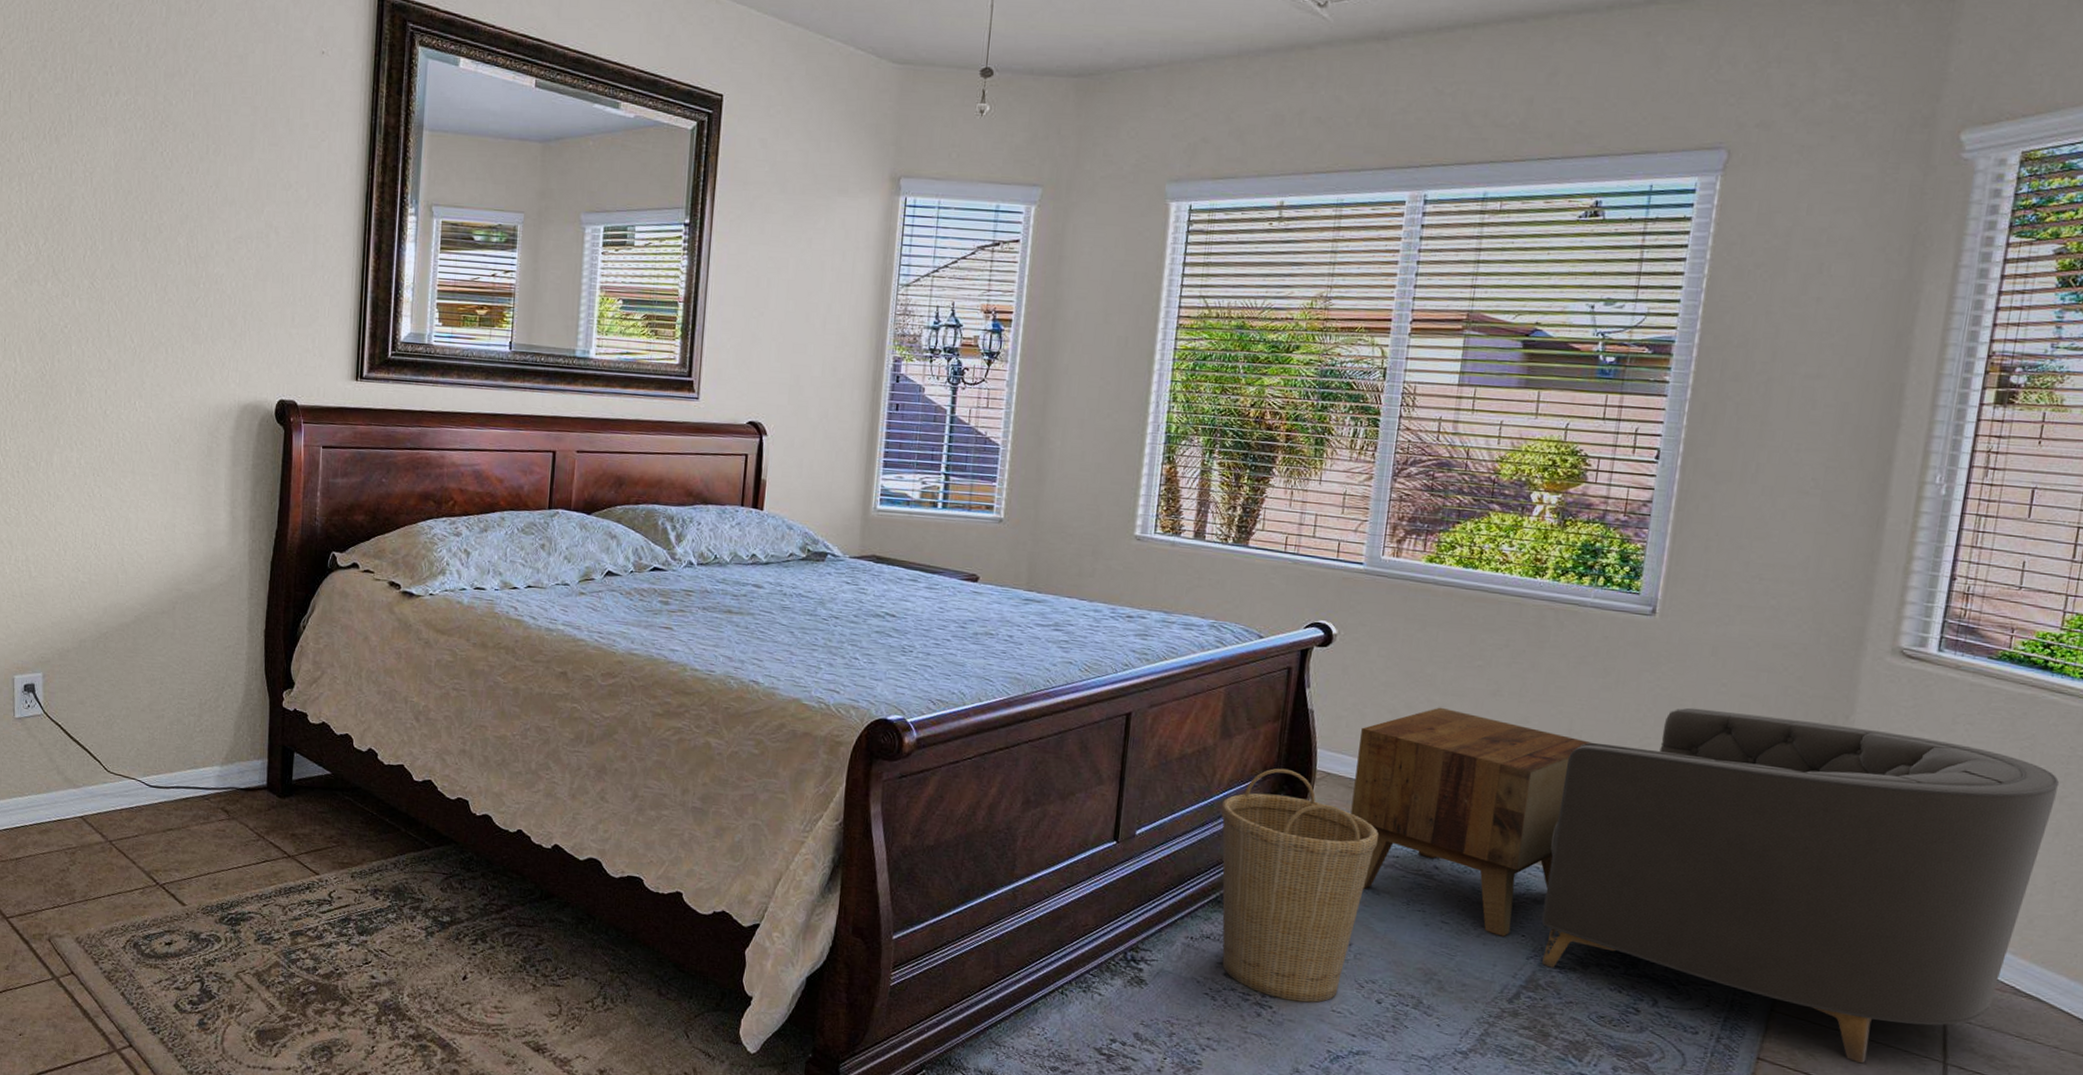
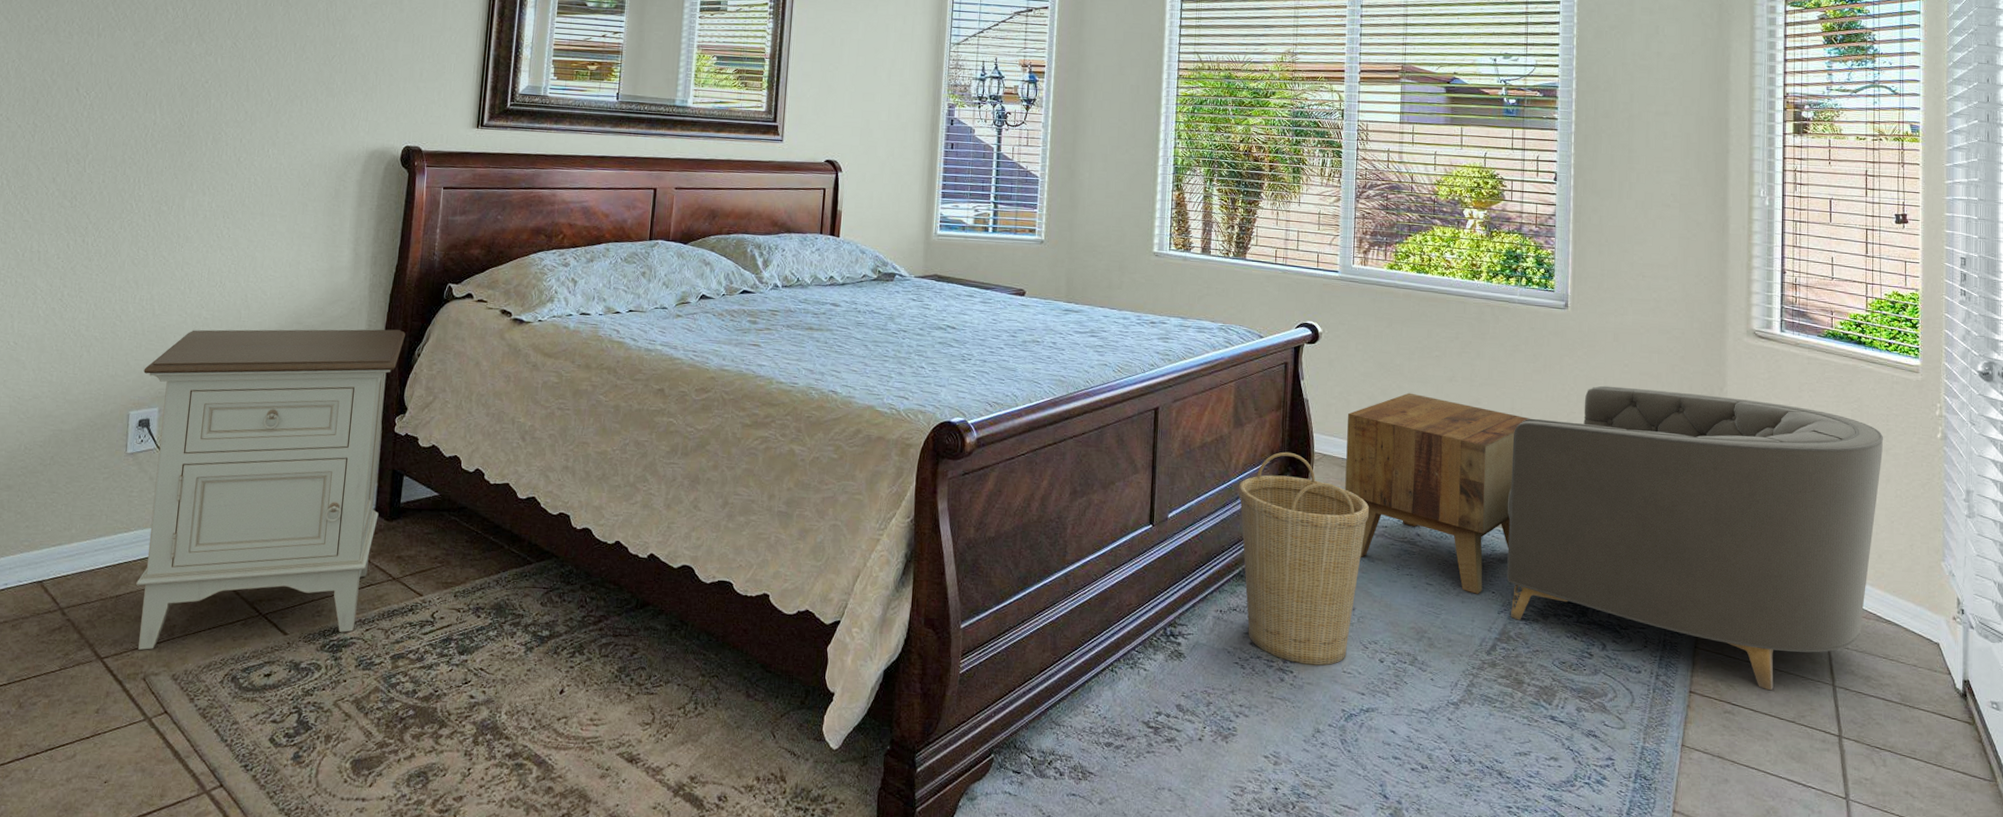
nightstand: none [25,593,289,913] -> present [136,329,405,651]

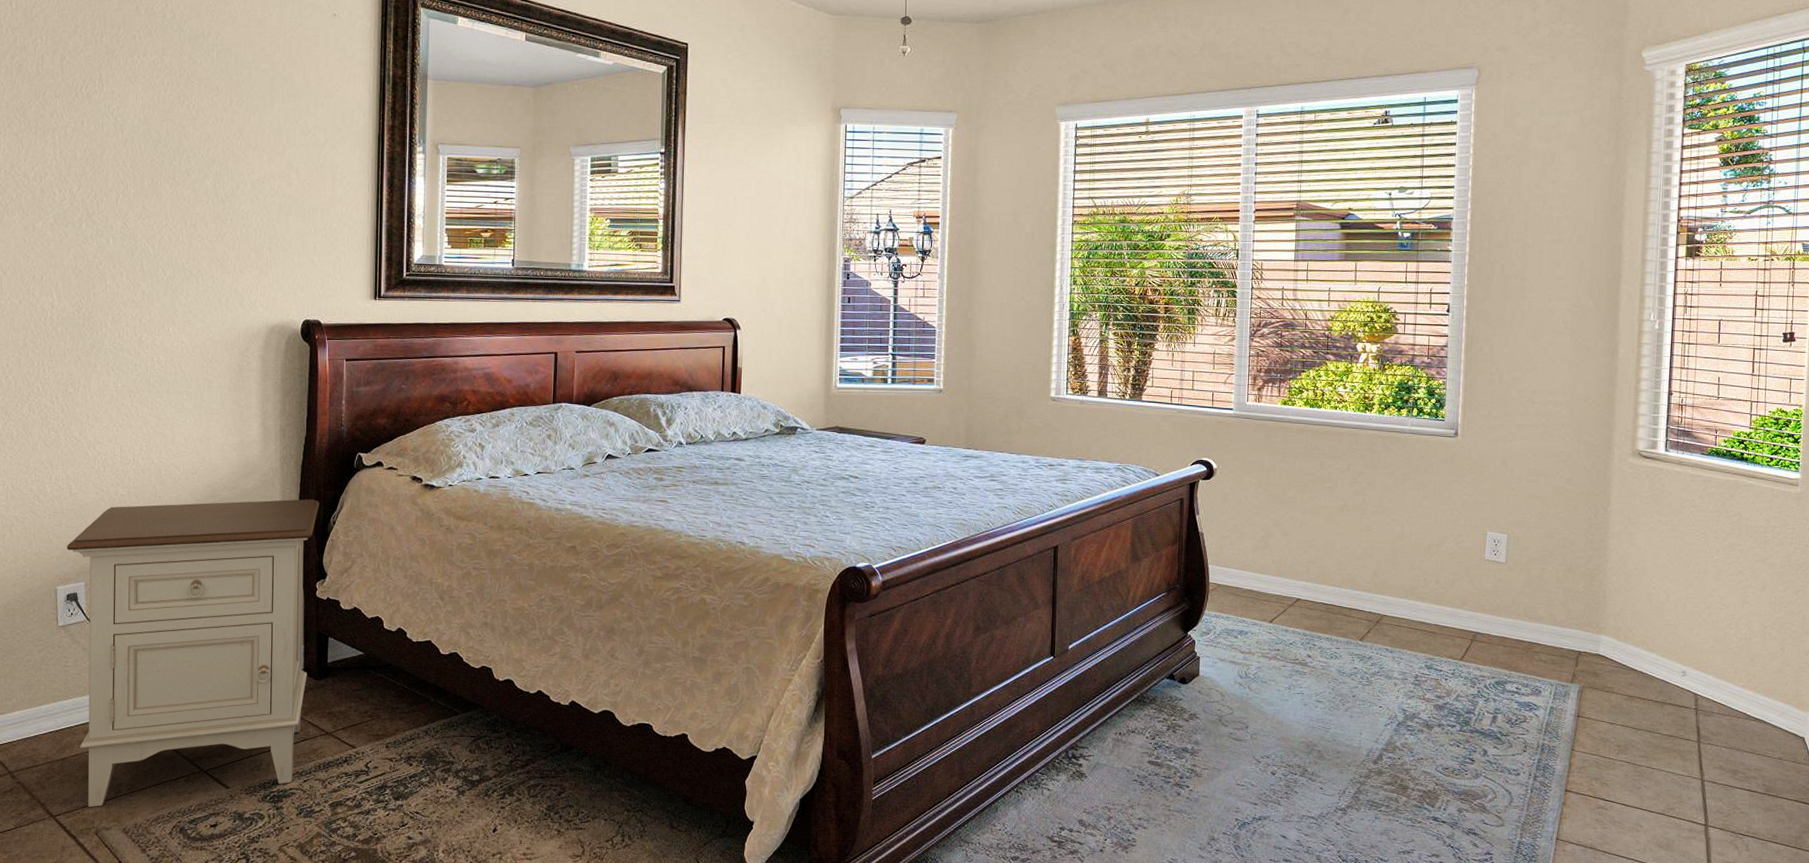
basket: present [1238,452,1369,666] -> none [1136,583,1262,780]
side table: present [1345,392,1530,594] -> none [1239,523,1419,709]
armchair: present [1507,385,1884,691] -> none [1393,509,1761,787]

